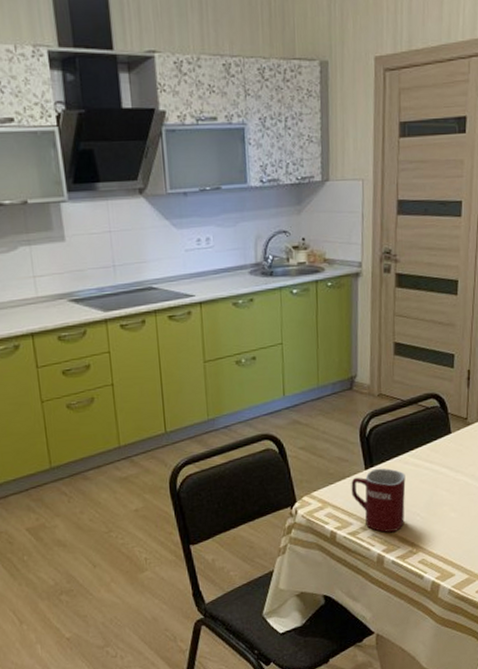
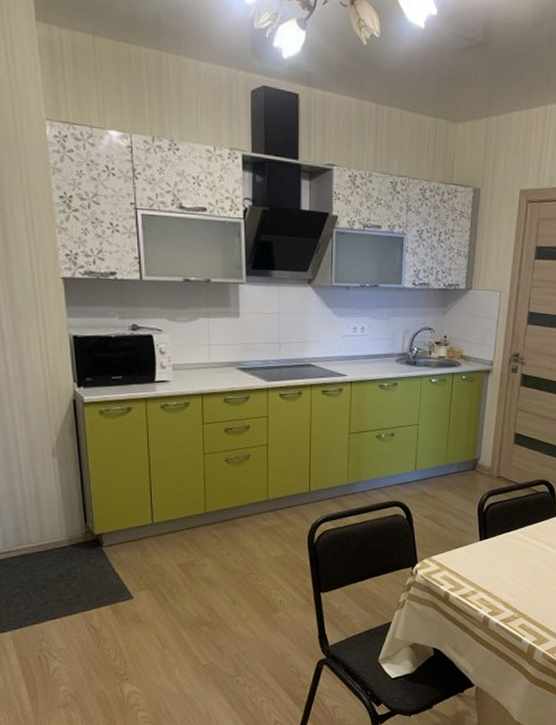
mug: present [351,468,406,533] -> none [466,541,514,597]

